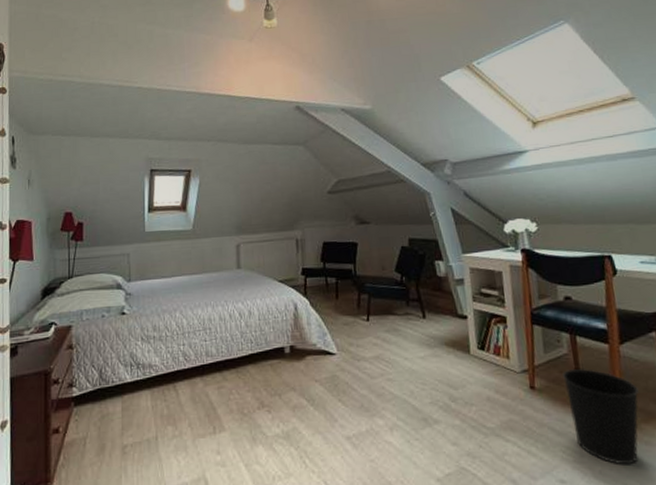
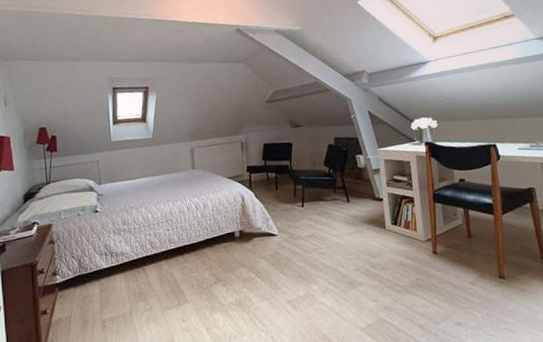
wastebasket: present [562,369,639,465] -> none [458,235,517,308]

